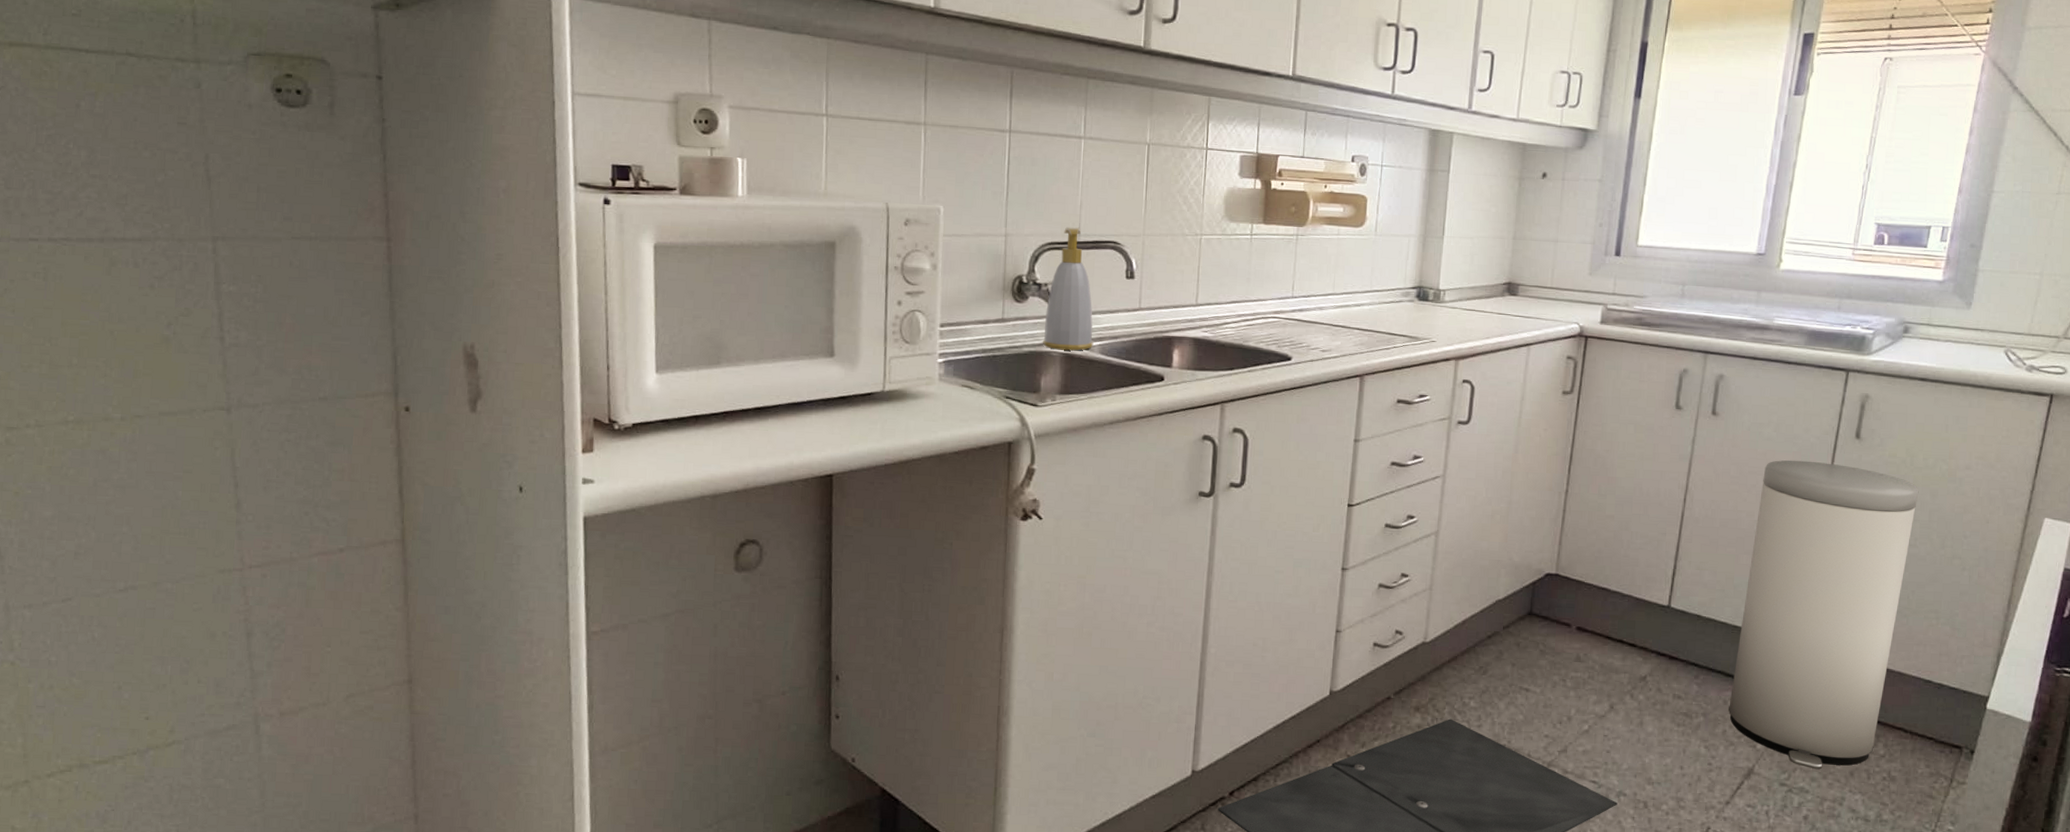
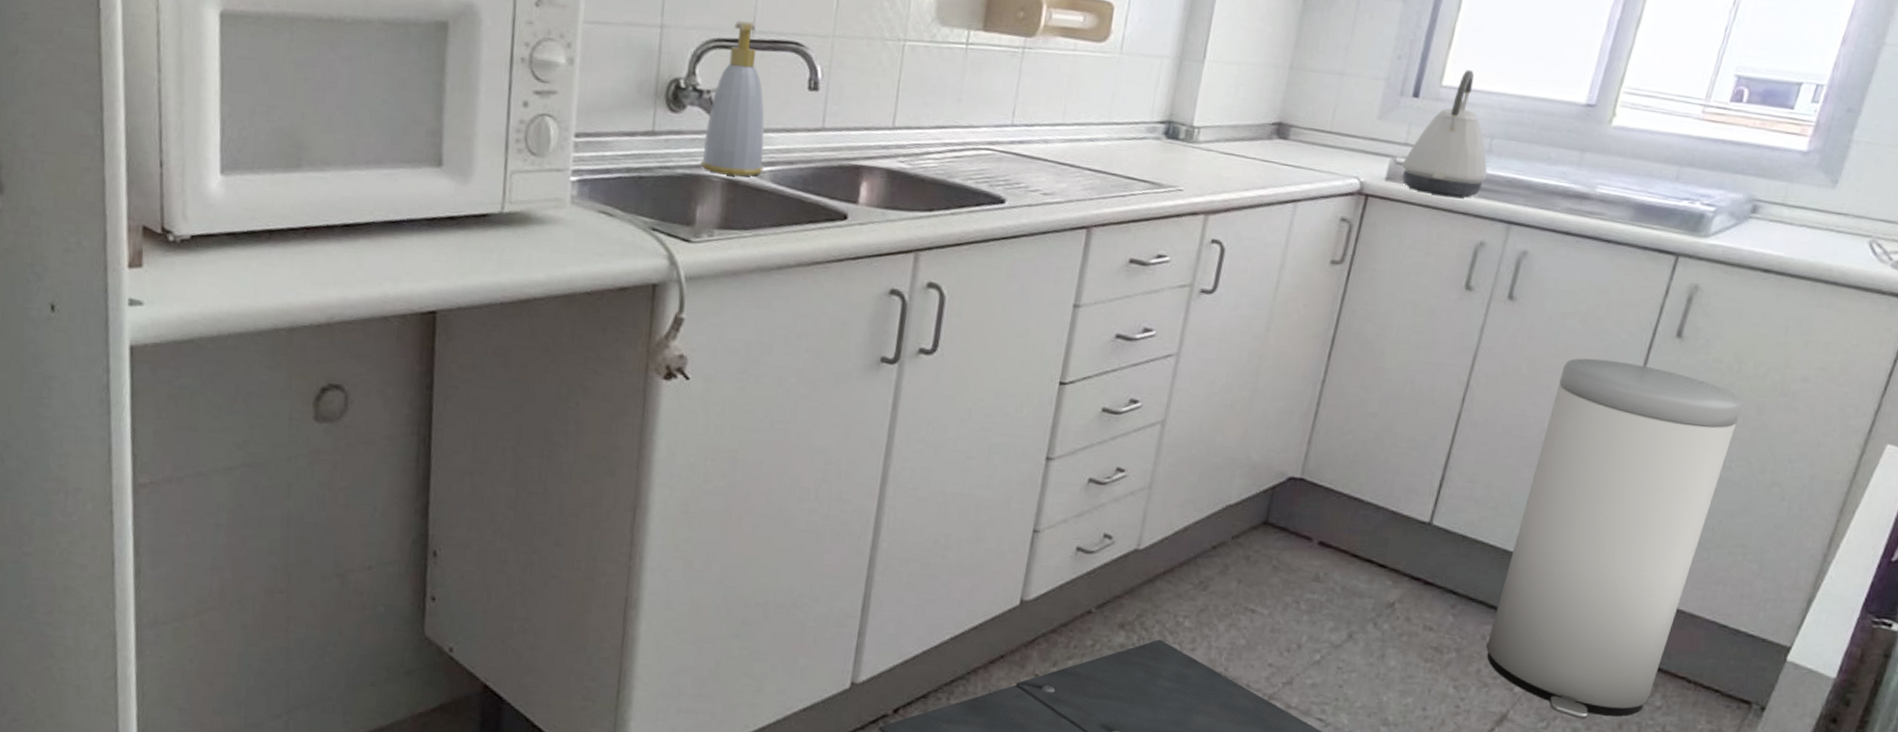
kettle: none [1612,232,1684,334] -> present [1401,70,1488,198]

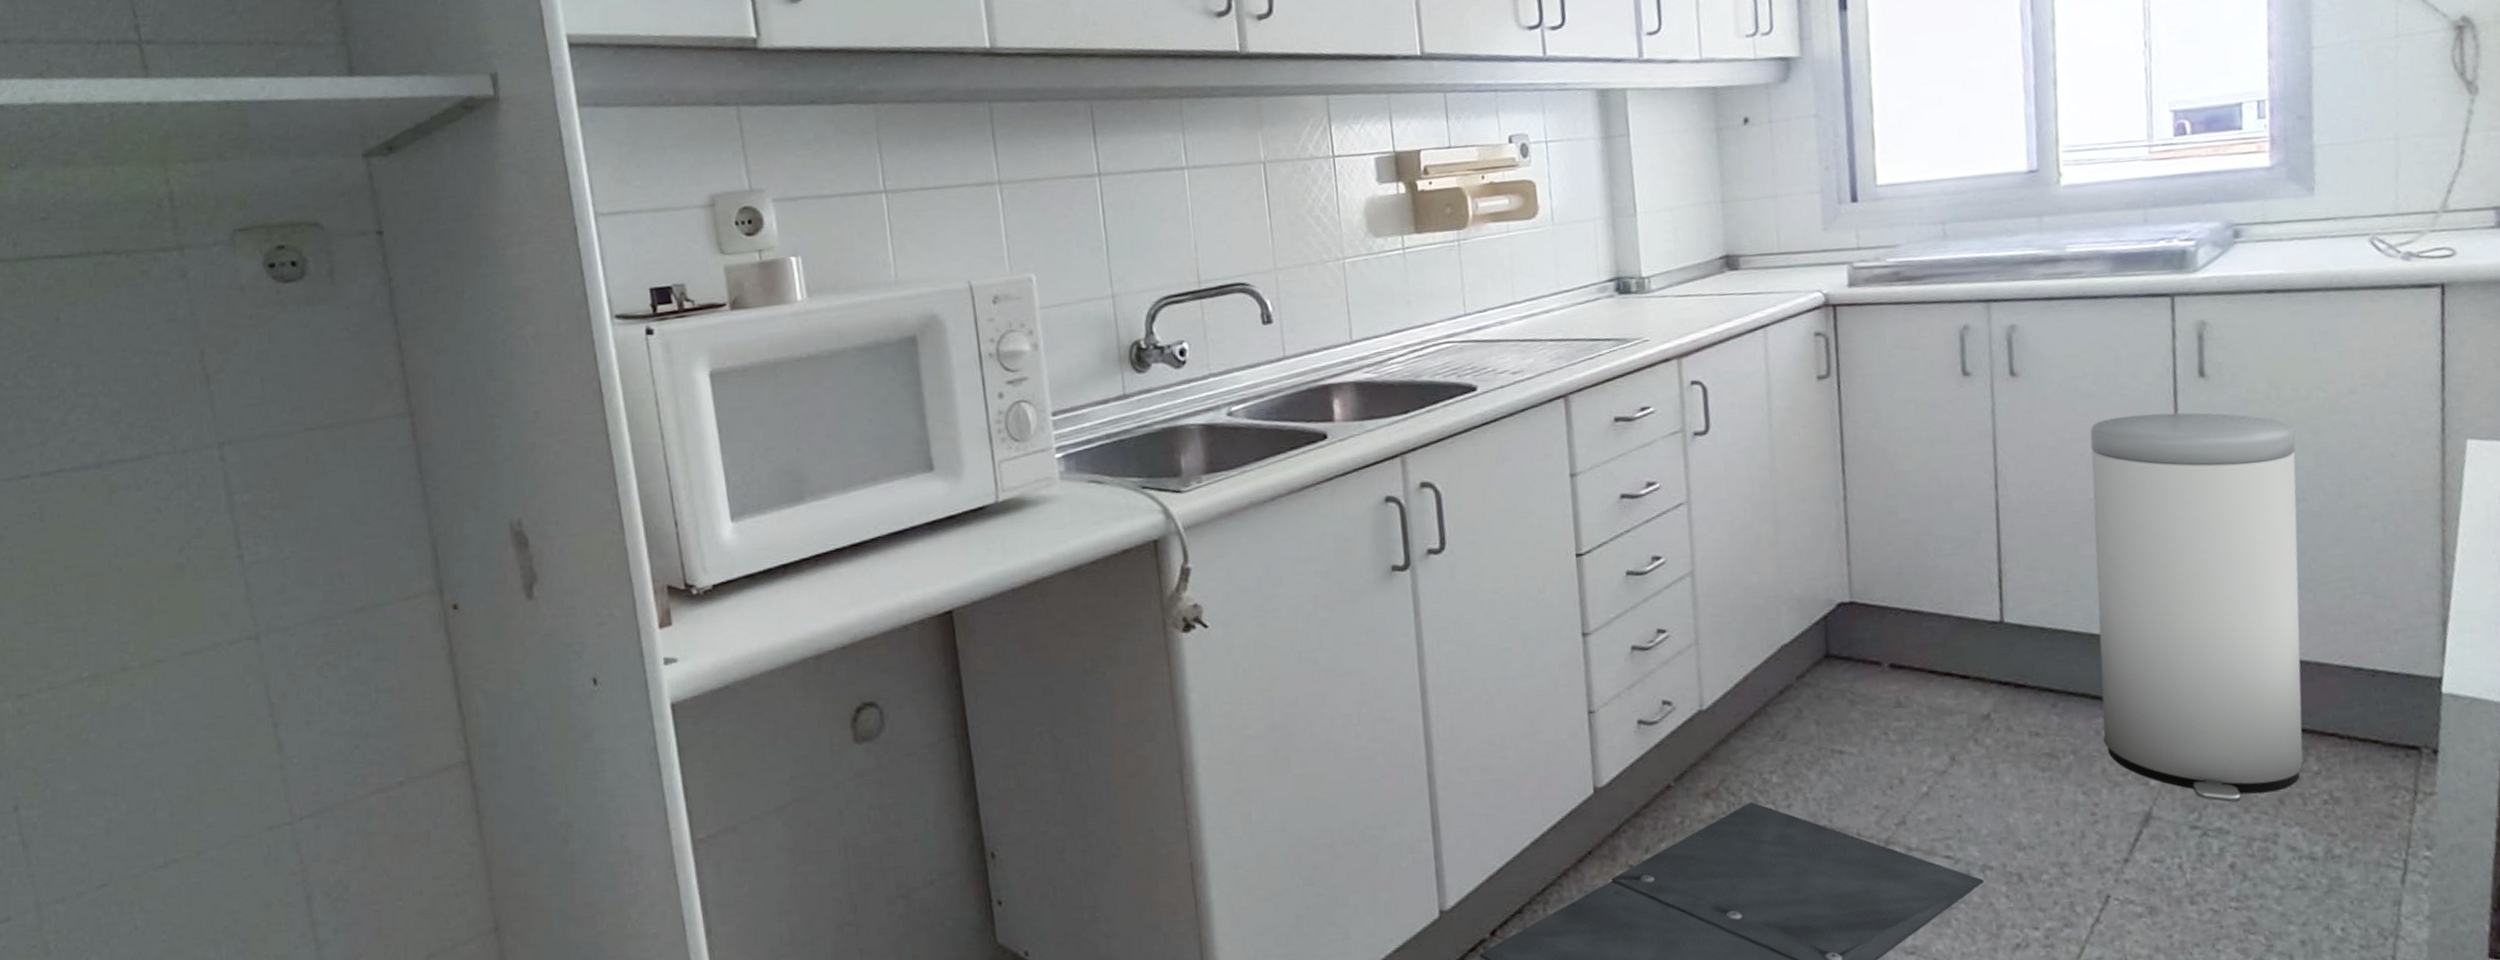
soap bottle: present [700,20,765,177] -> none [1173,273,1237,422]
kettle: present [1401,70,1488,198] -> none [1860,165,1951,291]

